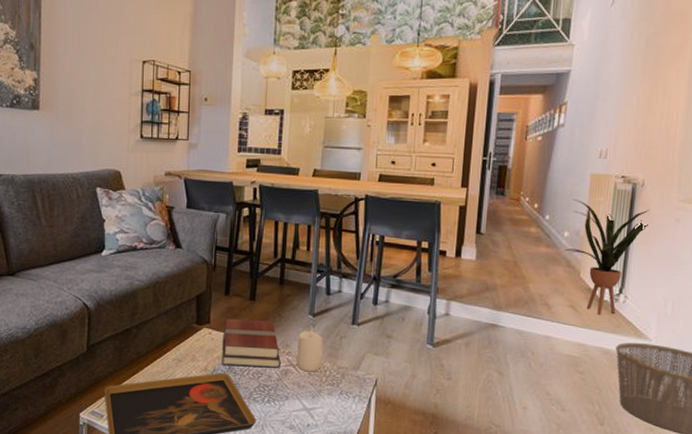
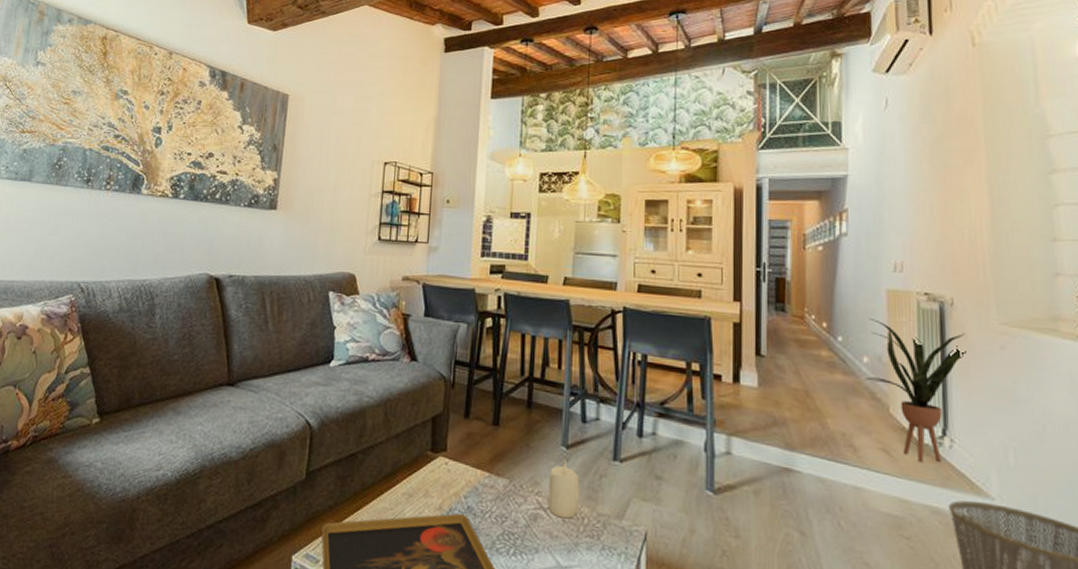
books: present [221,318,281,368] -> none [459,446,529,512]

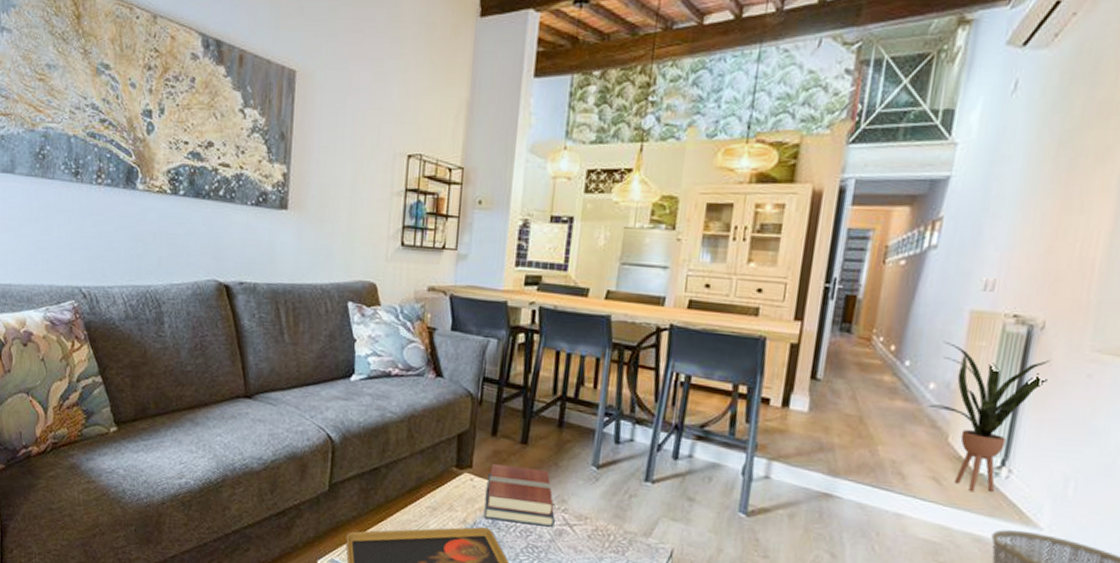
books: none [459,446,529,512] -> present [483,463,555,527]
candle: present [547,457,580,519] -> none [573,477,608,535]

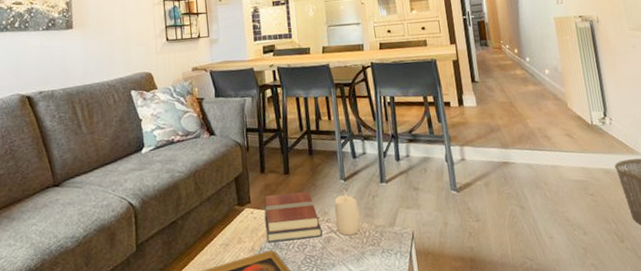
candle: none [573,477,608,535] -> present [334,188,360,236]
house plant: present [928,340,1050,493] -> none [544,40,612,139]

